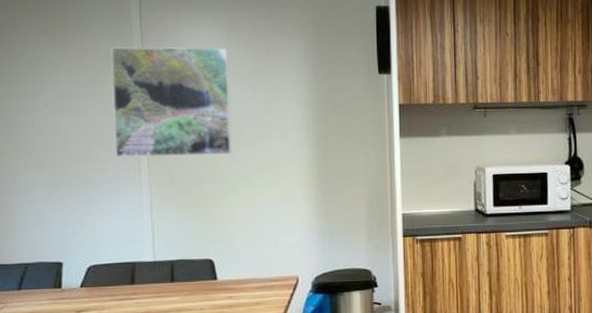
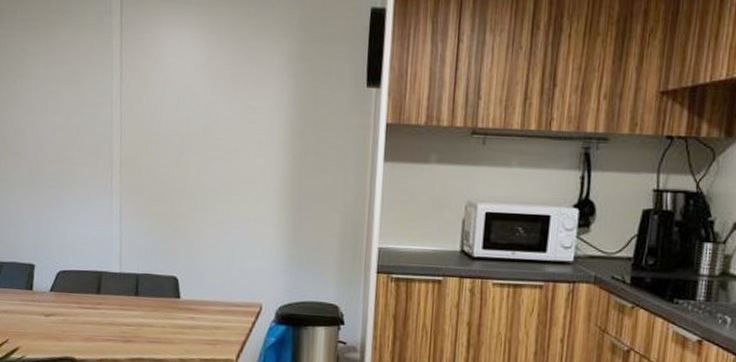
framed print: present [110,46,233,157] -> none [88,42,208,167]

